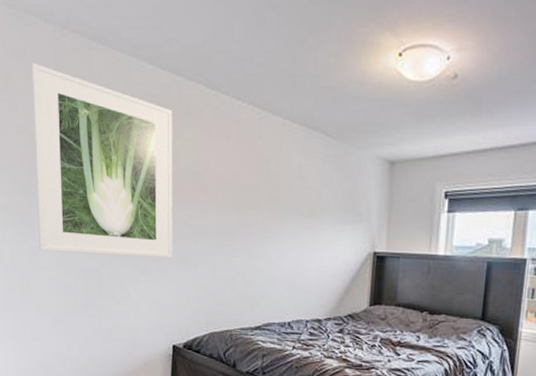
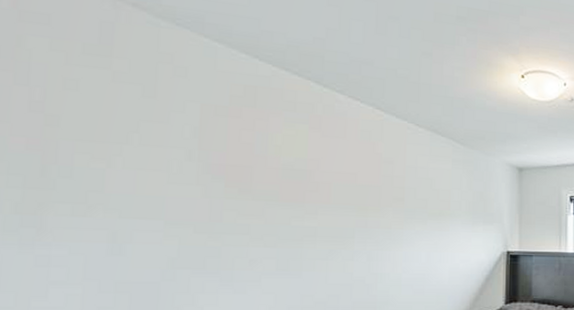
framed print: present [31,63,173,259] -> none [51,32,273,265]

